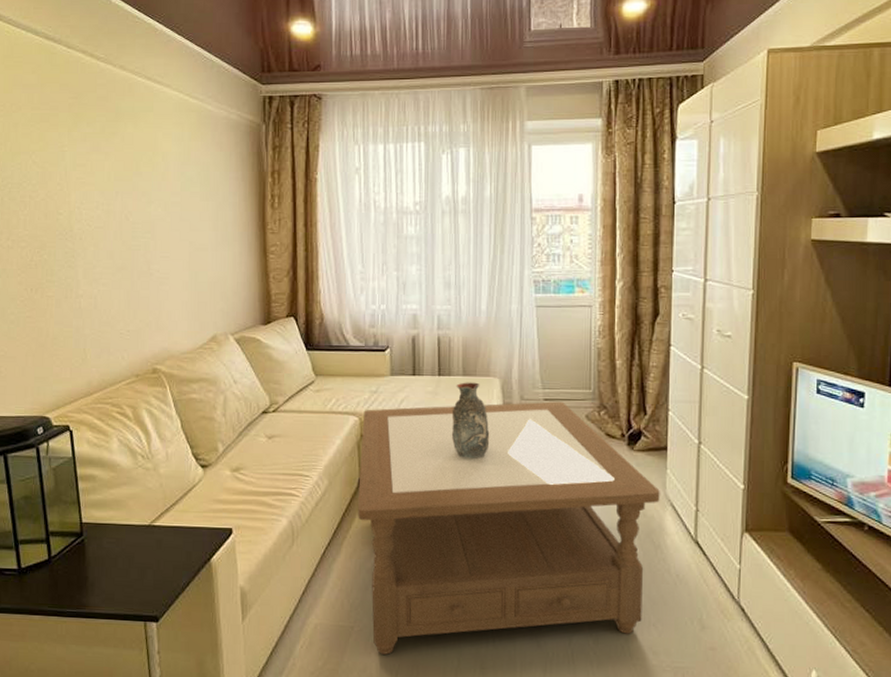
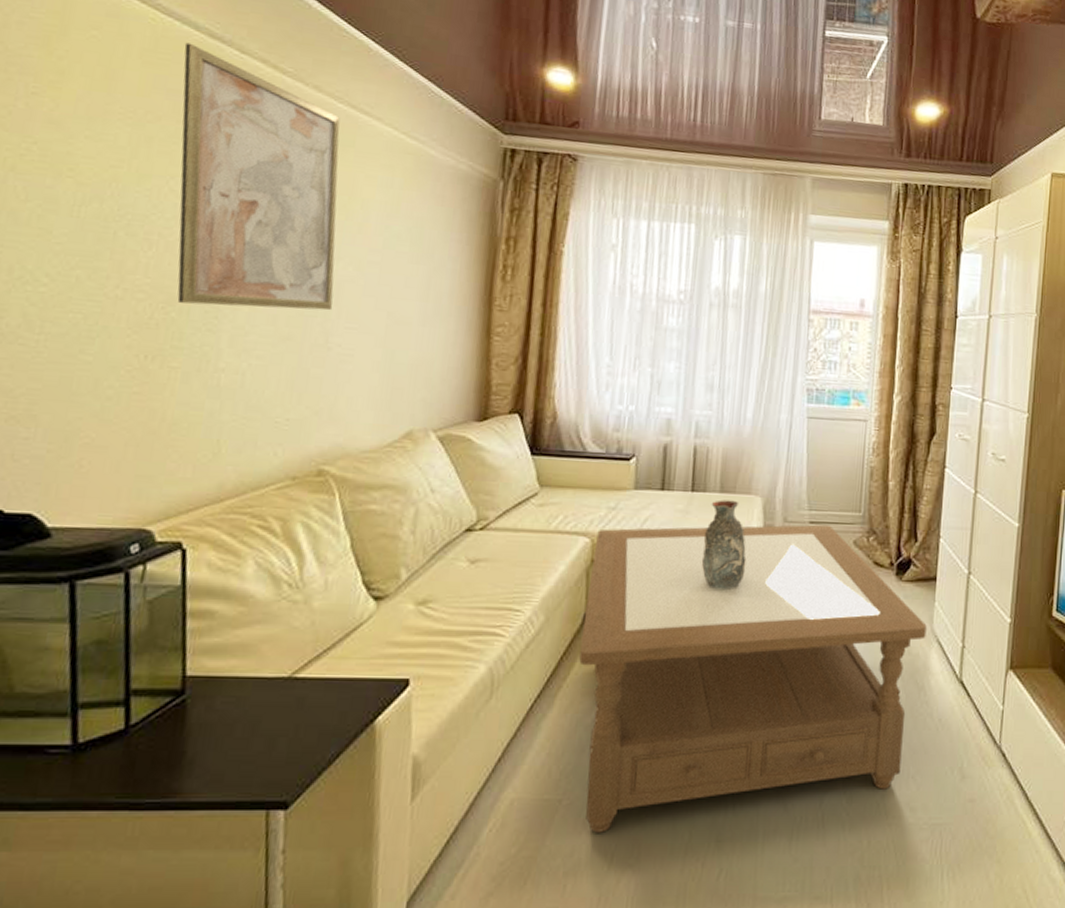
wall art: none [30,46,151,247] -> present [177,42,340,311]

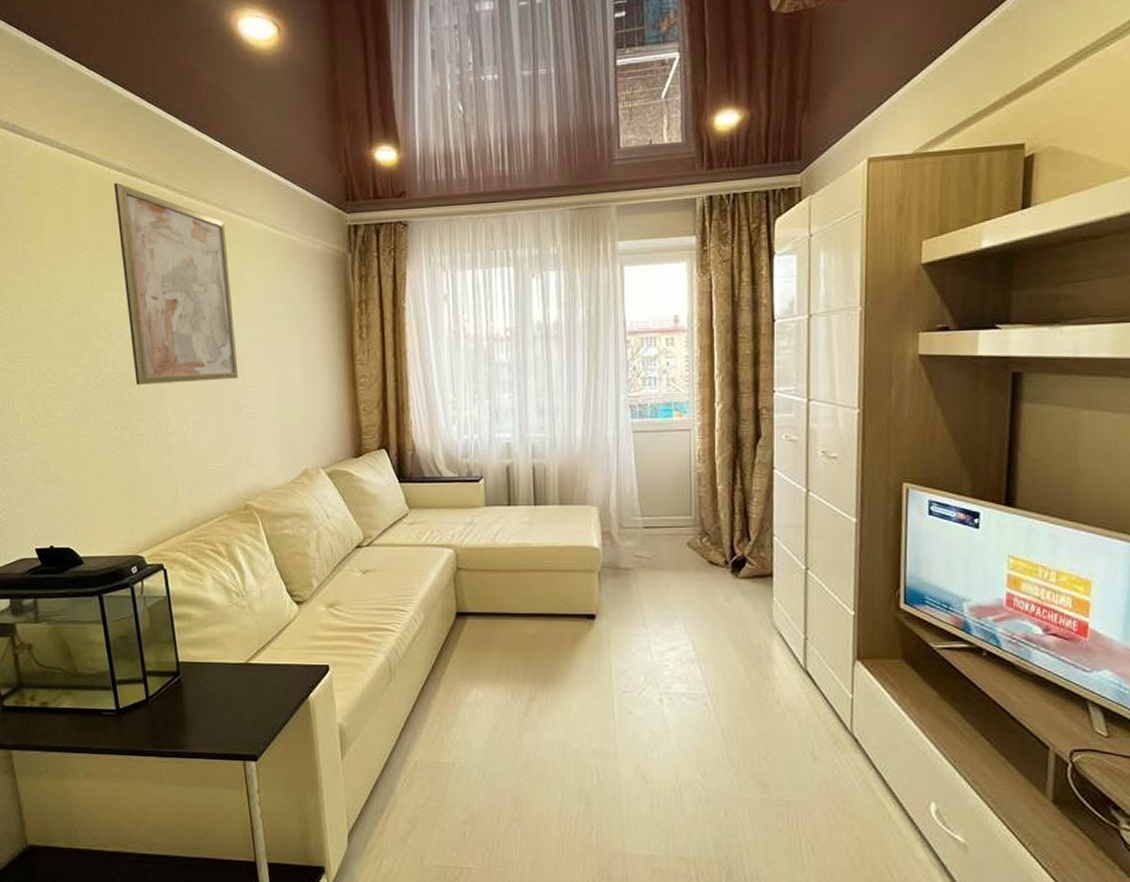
coffee table: present [579,524,927,833] -> none [456,529,767,791]
decorative vase: present [701,500,747,589] -> none [549,511,589,589]

